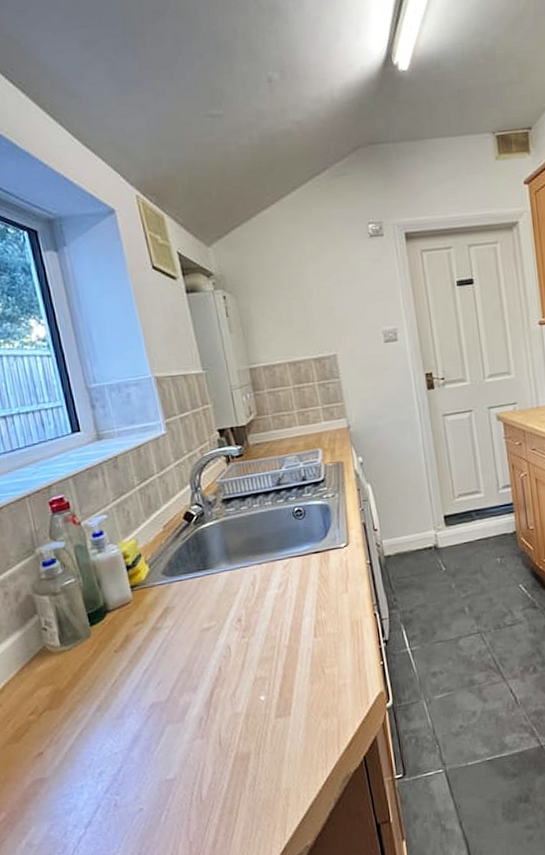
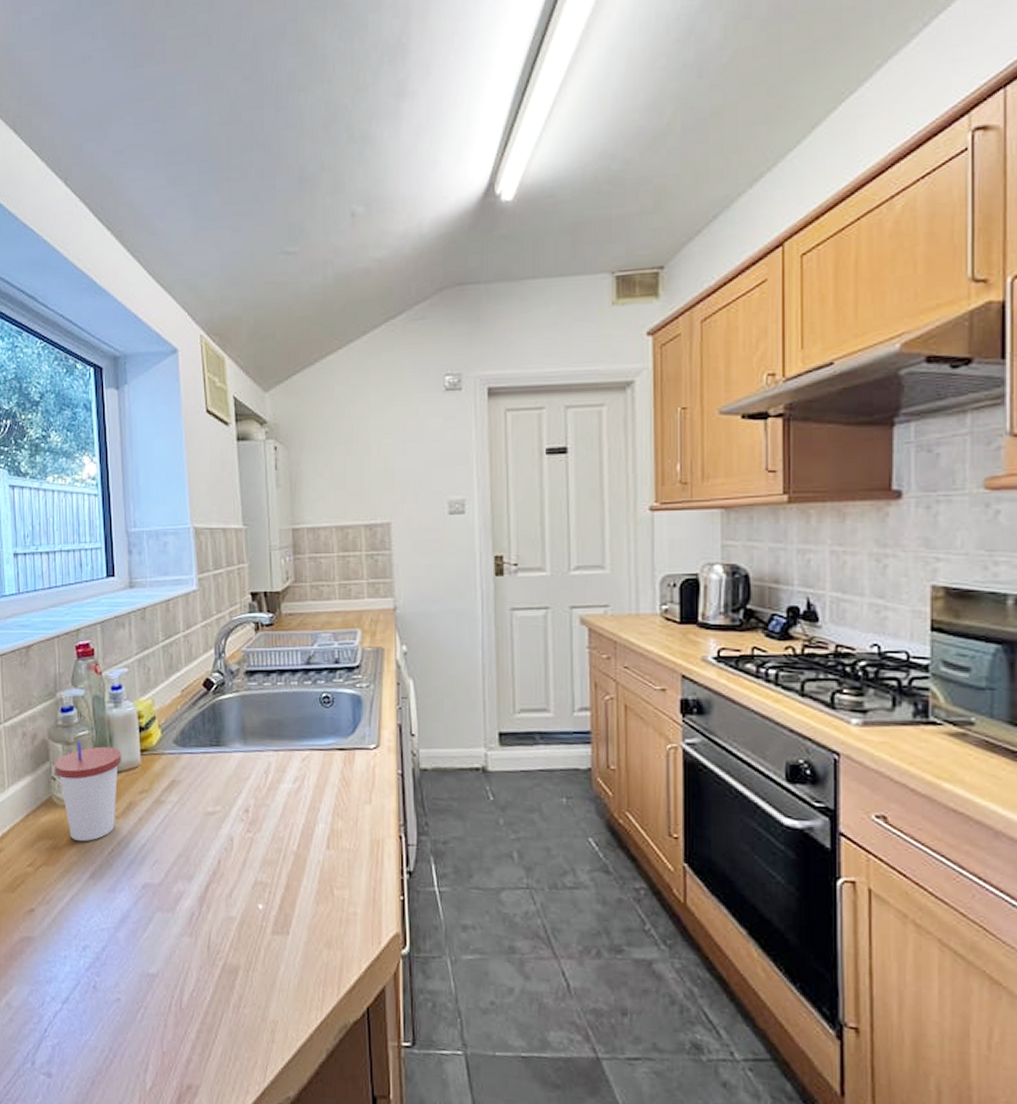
cup: none [44,589,115,681] -> present [55,741,121,841]

